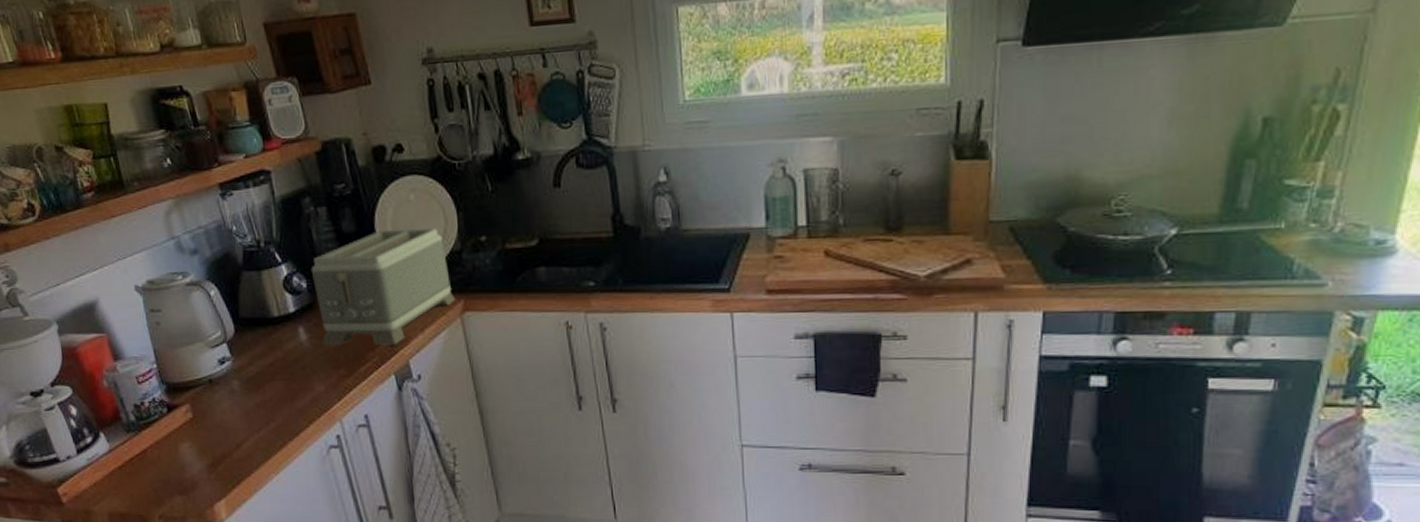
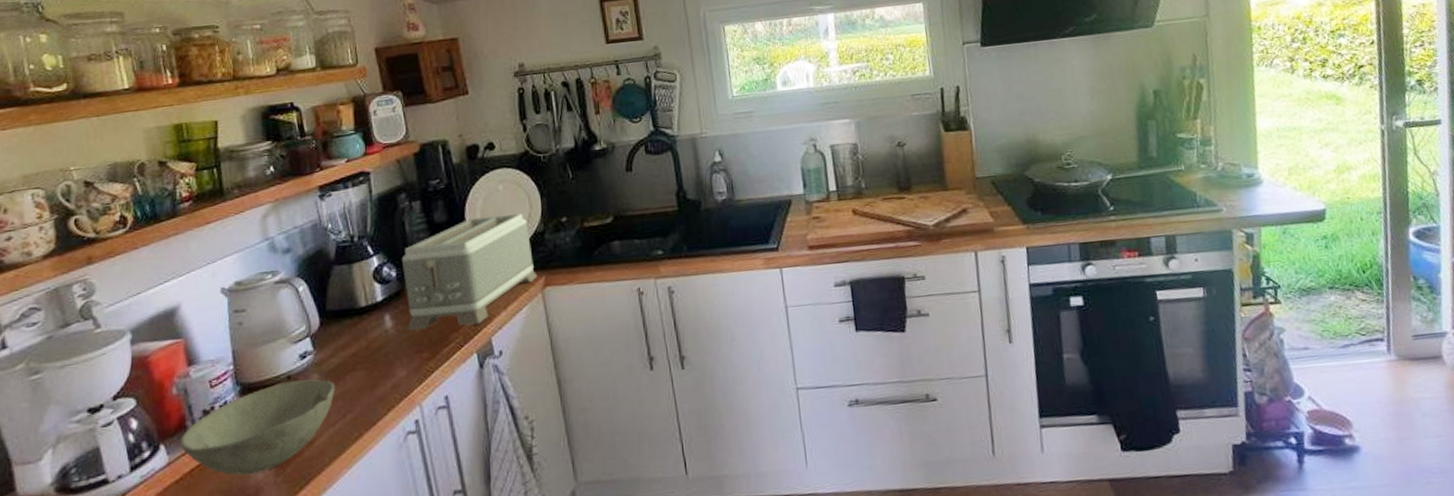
bowl: none [117,385,256,469] -> present [179,379,335,476]

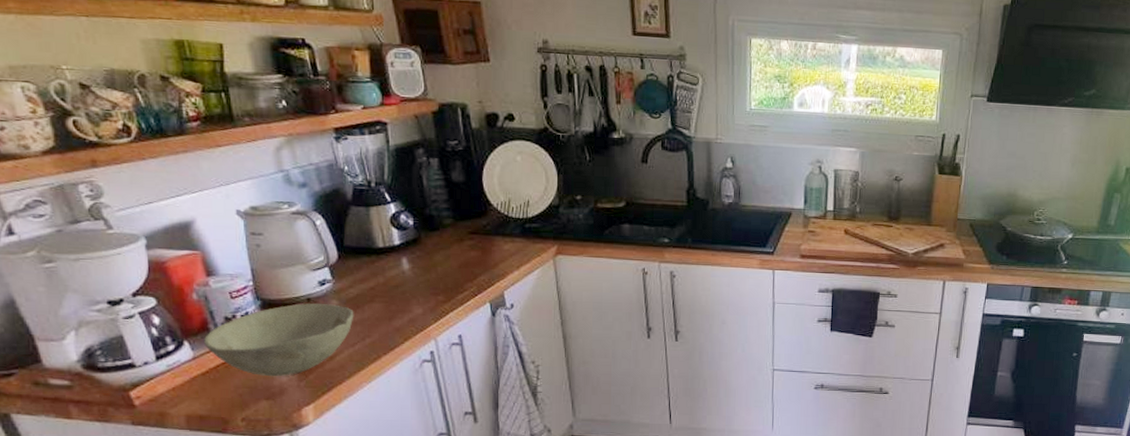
toaster: present [401,212,538,330] -> none [418,183,550,278]

